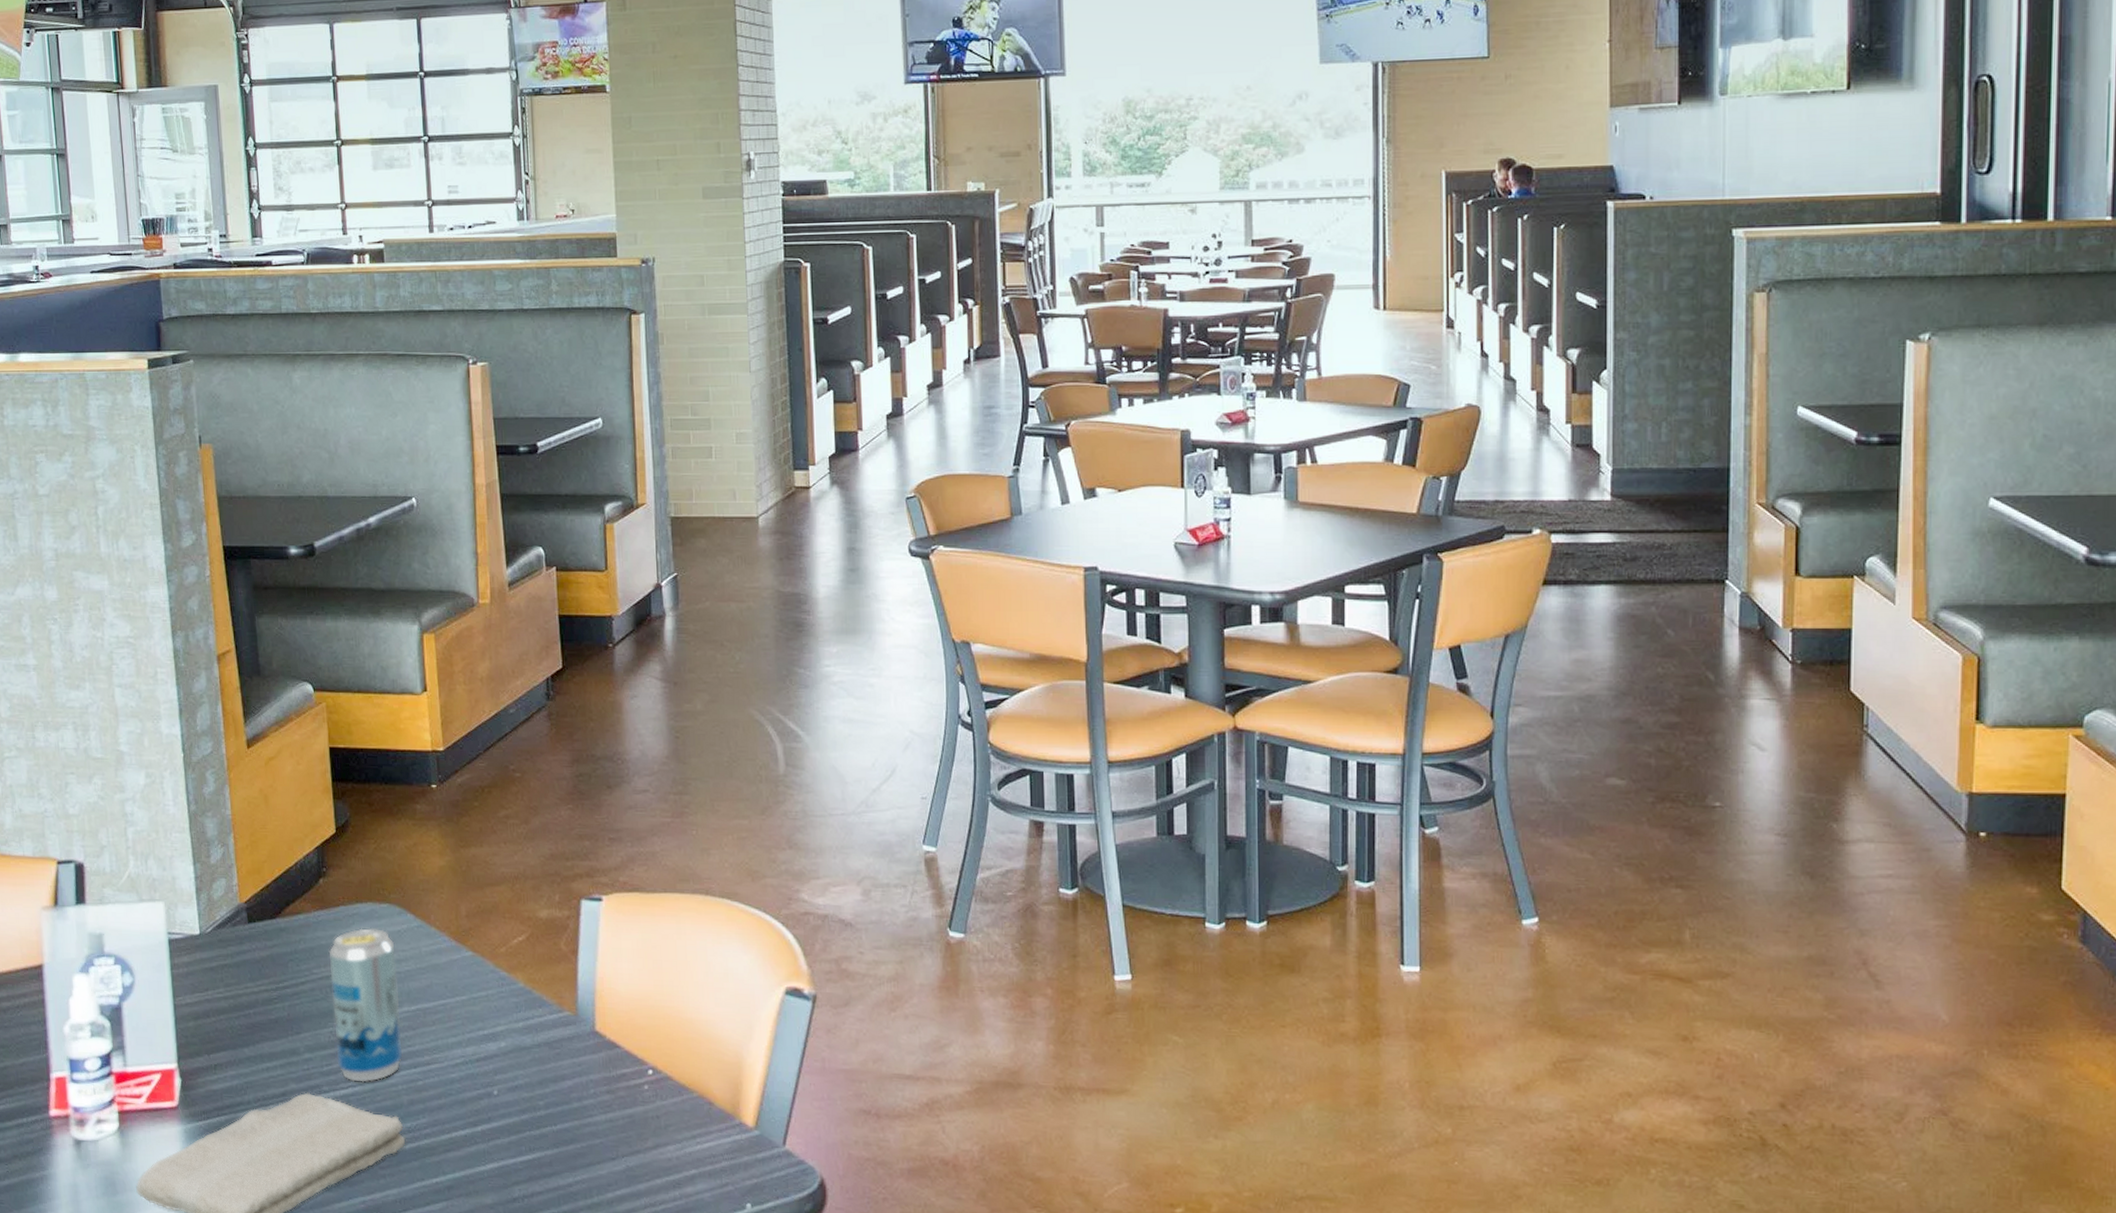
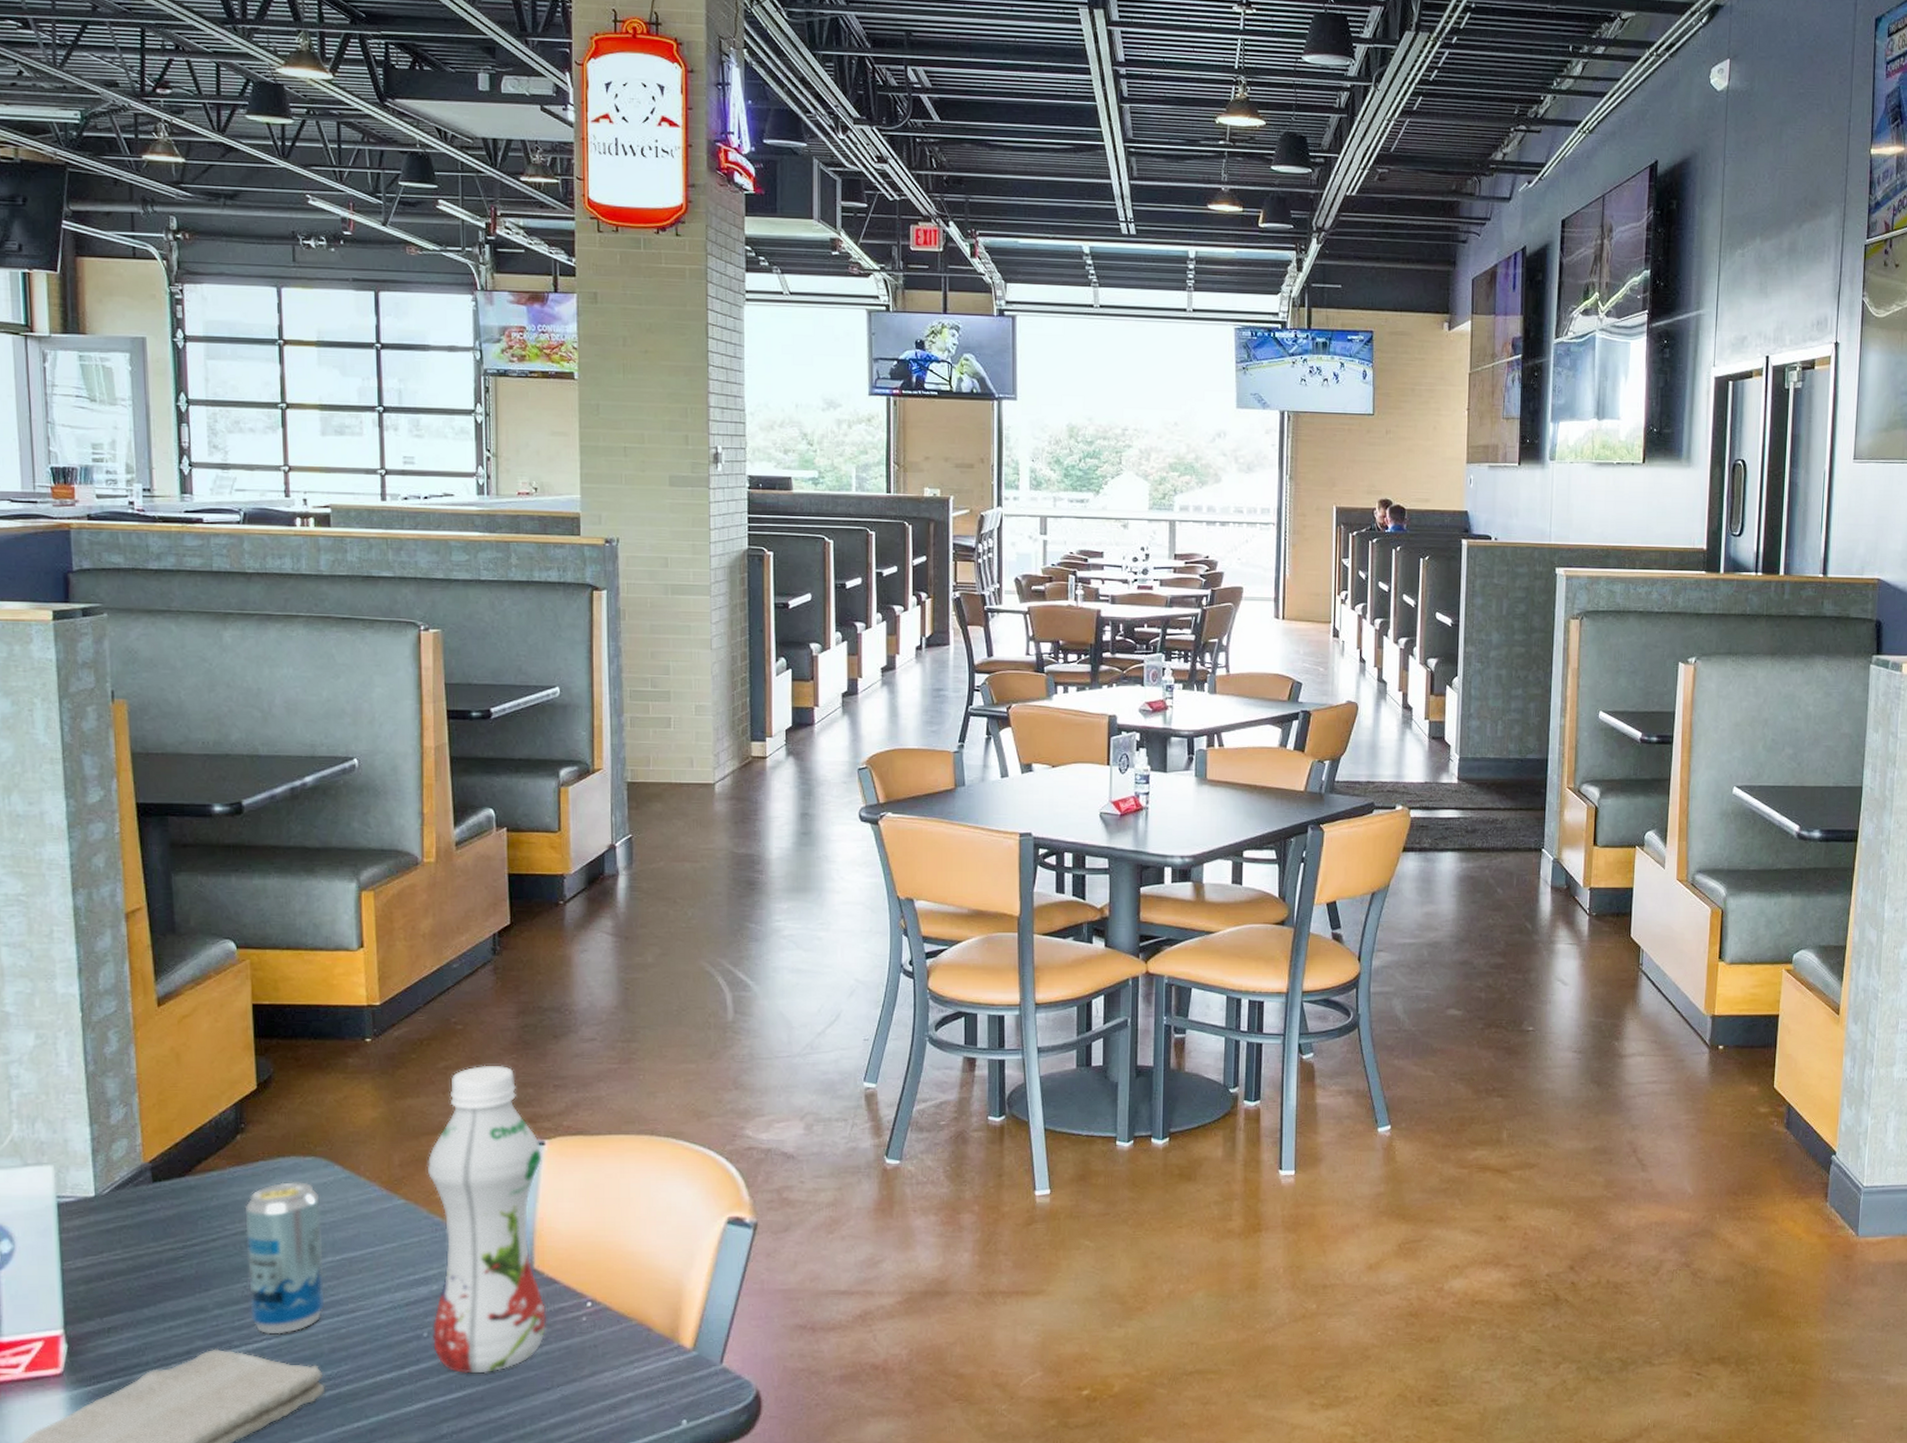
beverage bottle: none [491,815,610,1138] -> present [427,1065,546,1374]

